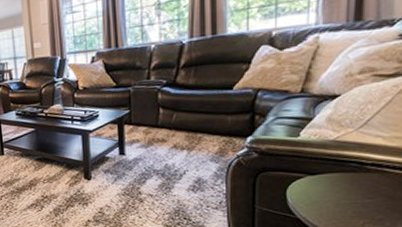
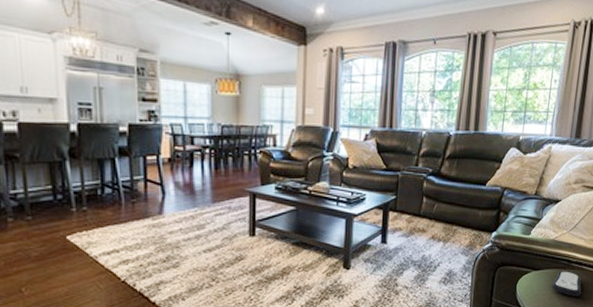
remote control: none [336,174,386,204] -> present [551,271,582,297]

